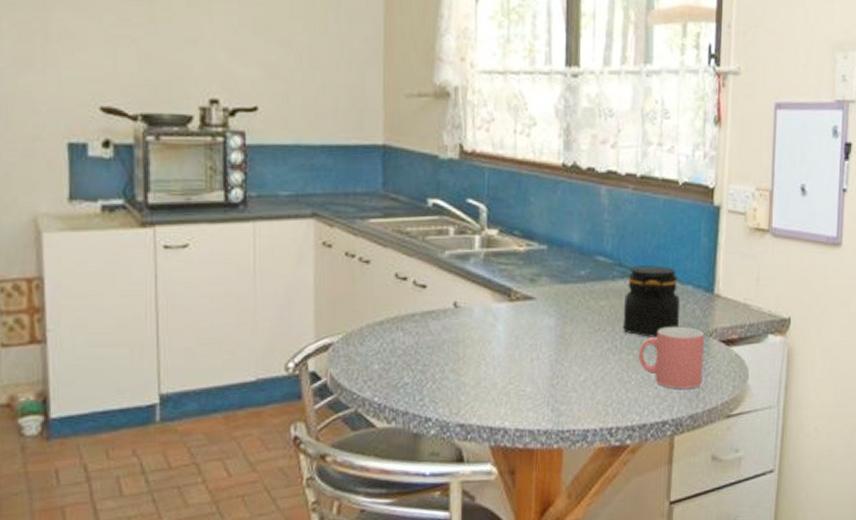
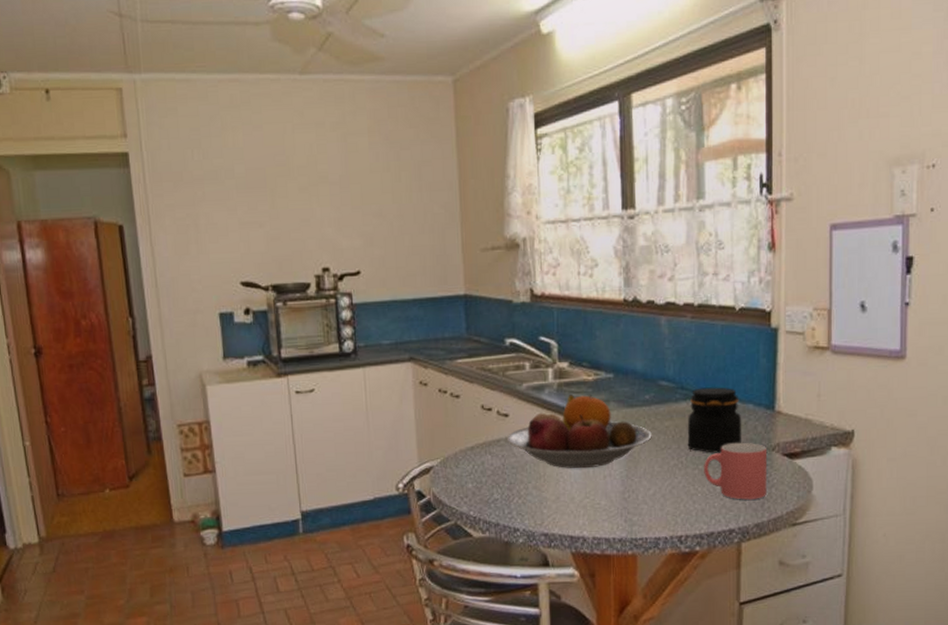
fruit bowl: none [422,266,586,351] -> present [506,395,652,469]

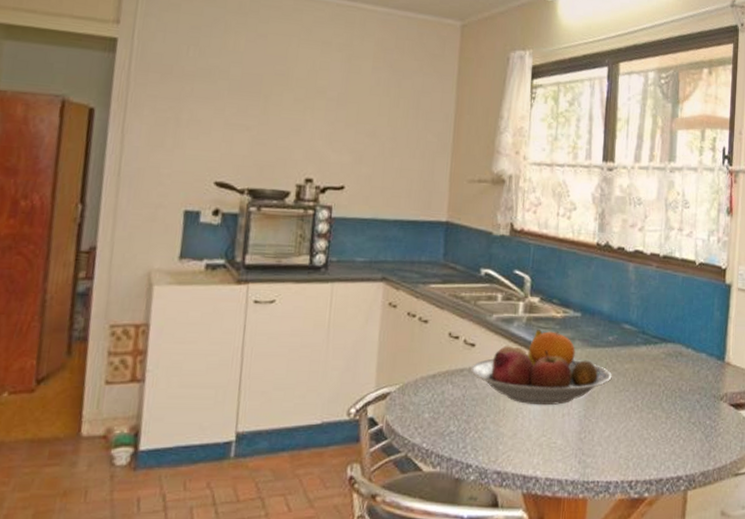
jar: present [687,387,741,453] -> none [644,334,695,399]
mug: present [704,442,767,500] -> none [657,389,715,447]

